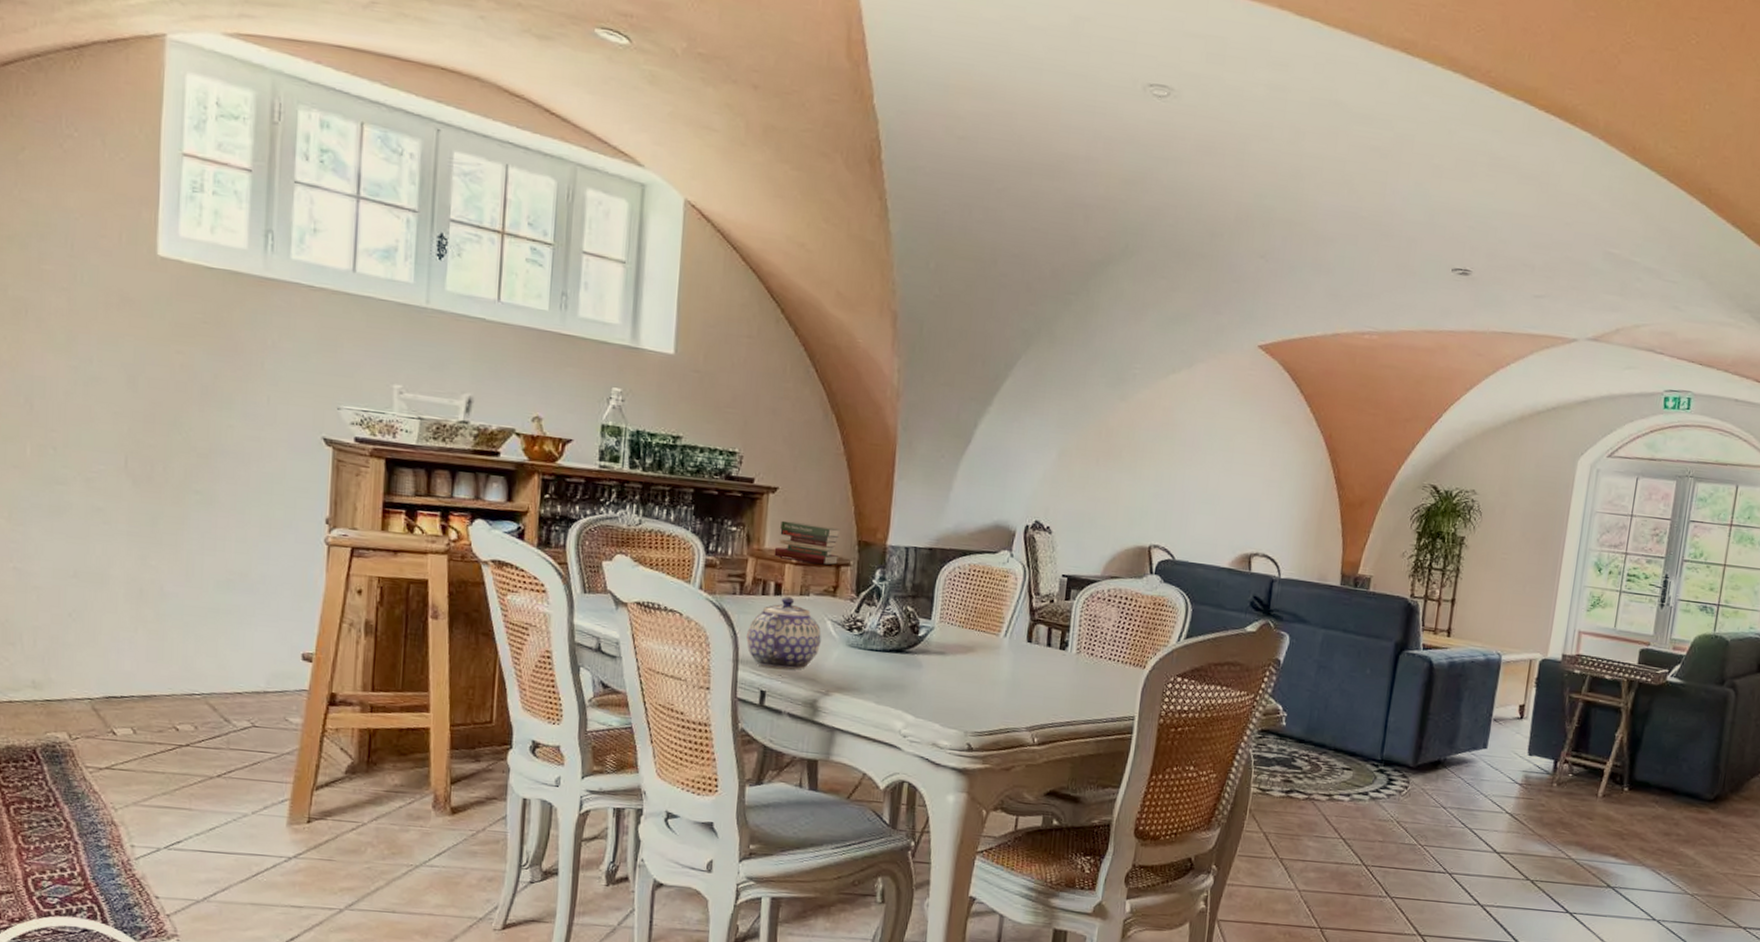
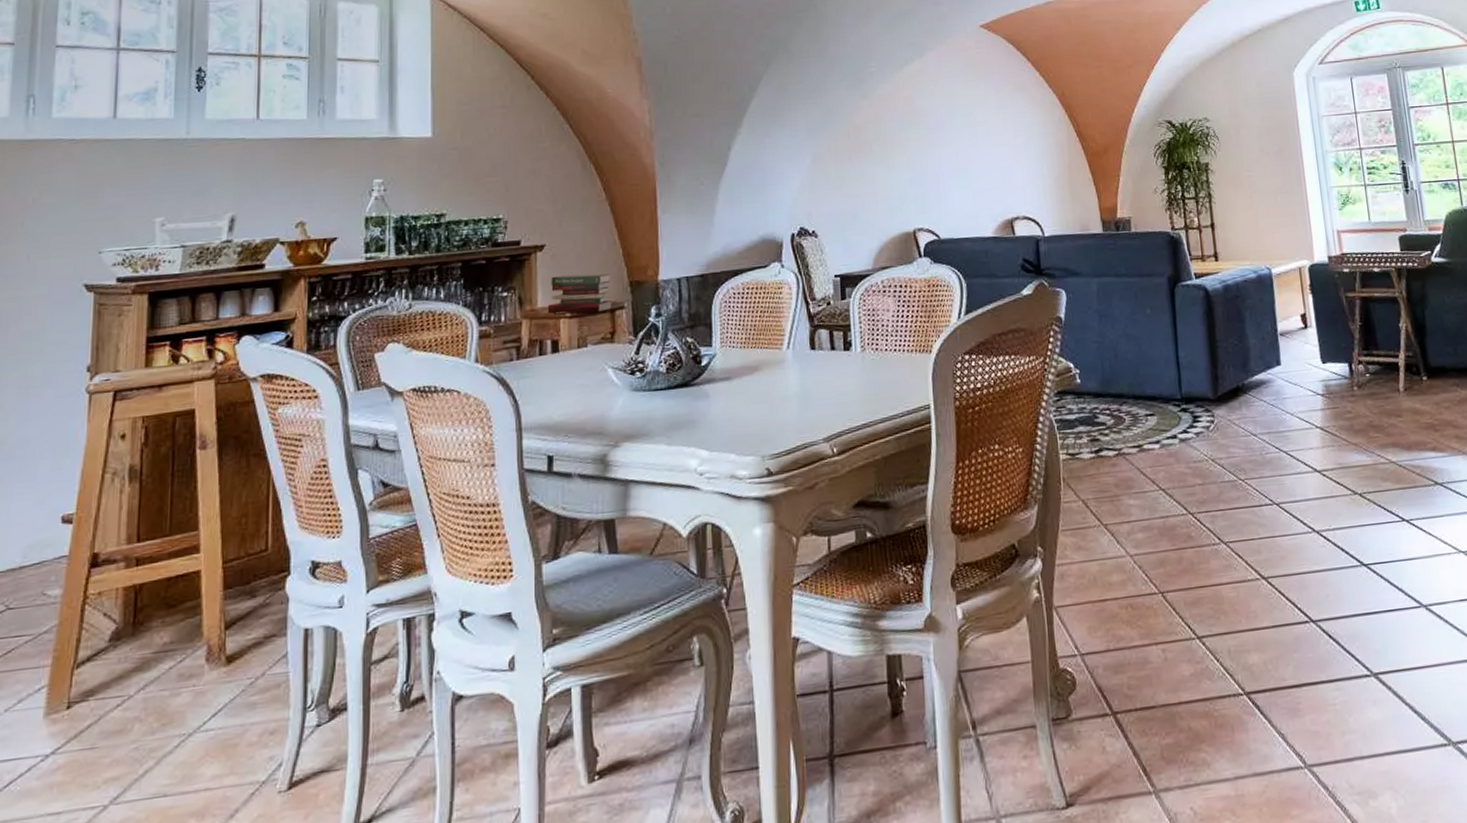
teapot: present [745,596,822,670] -> none [527,352,605,431]

